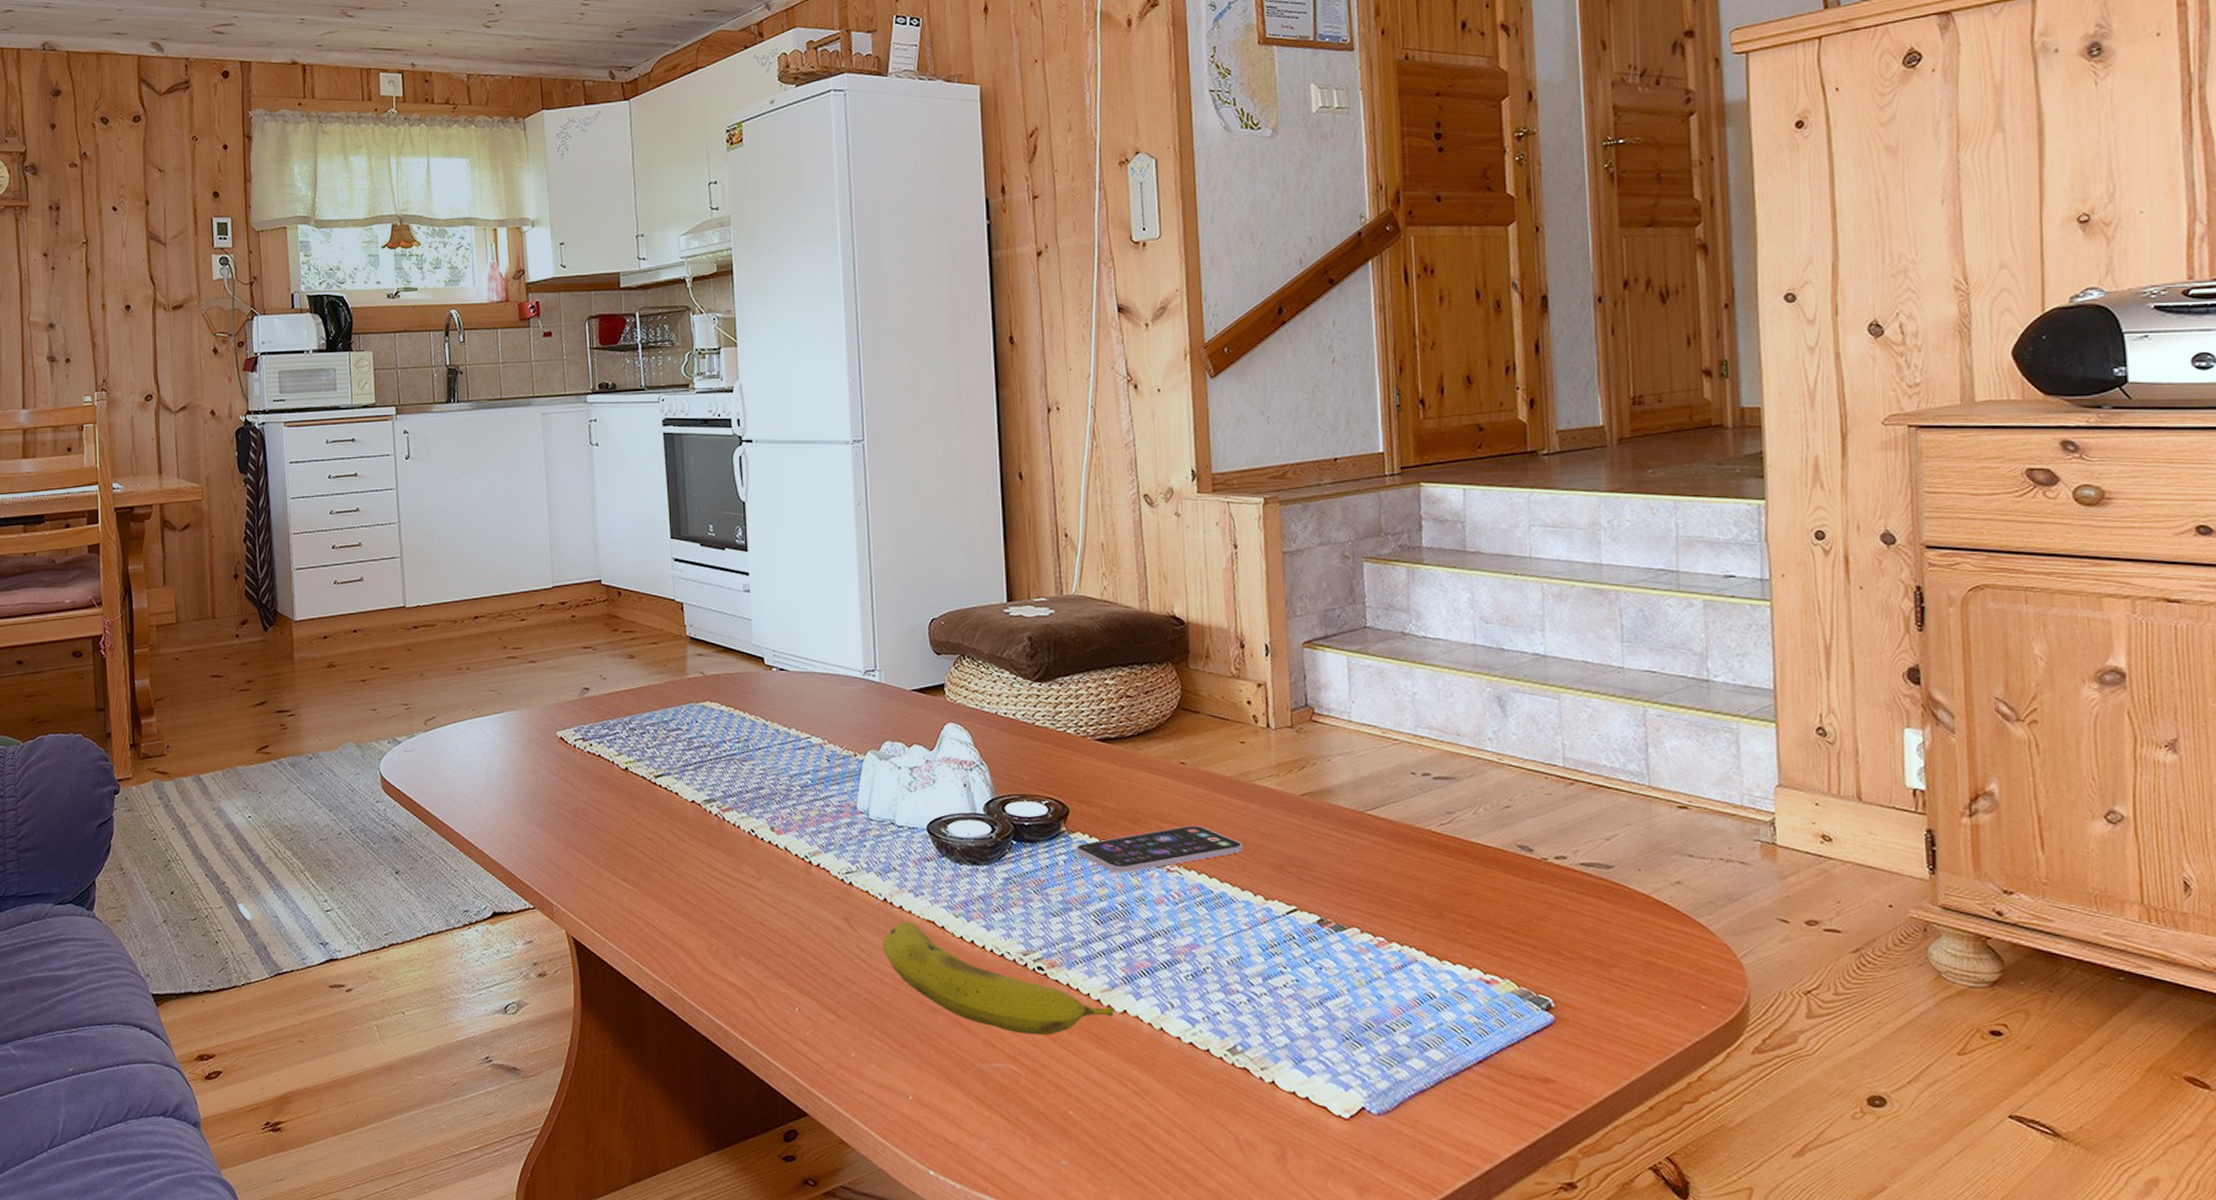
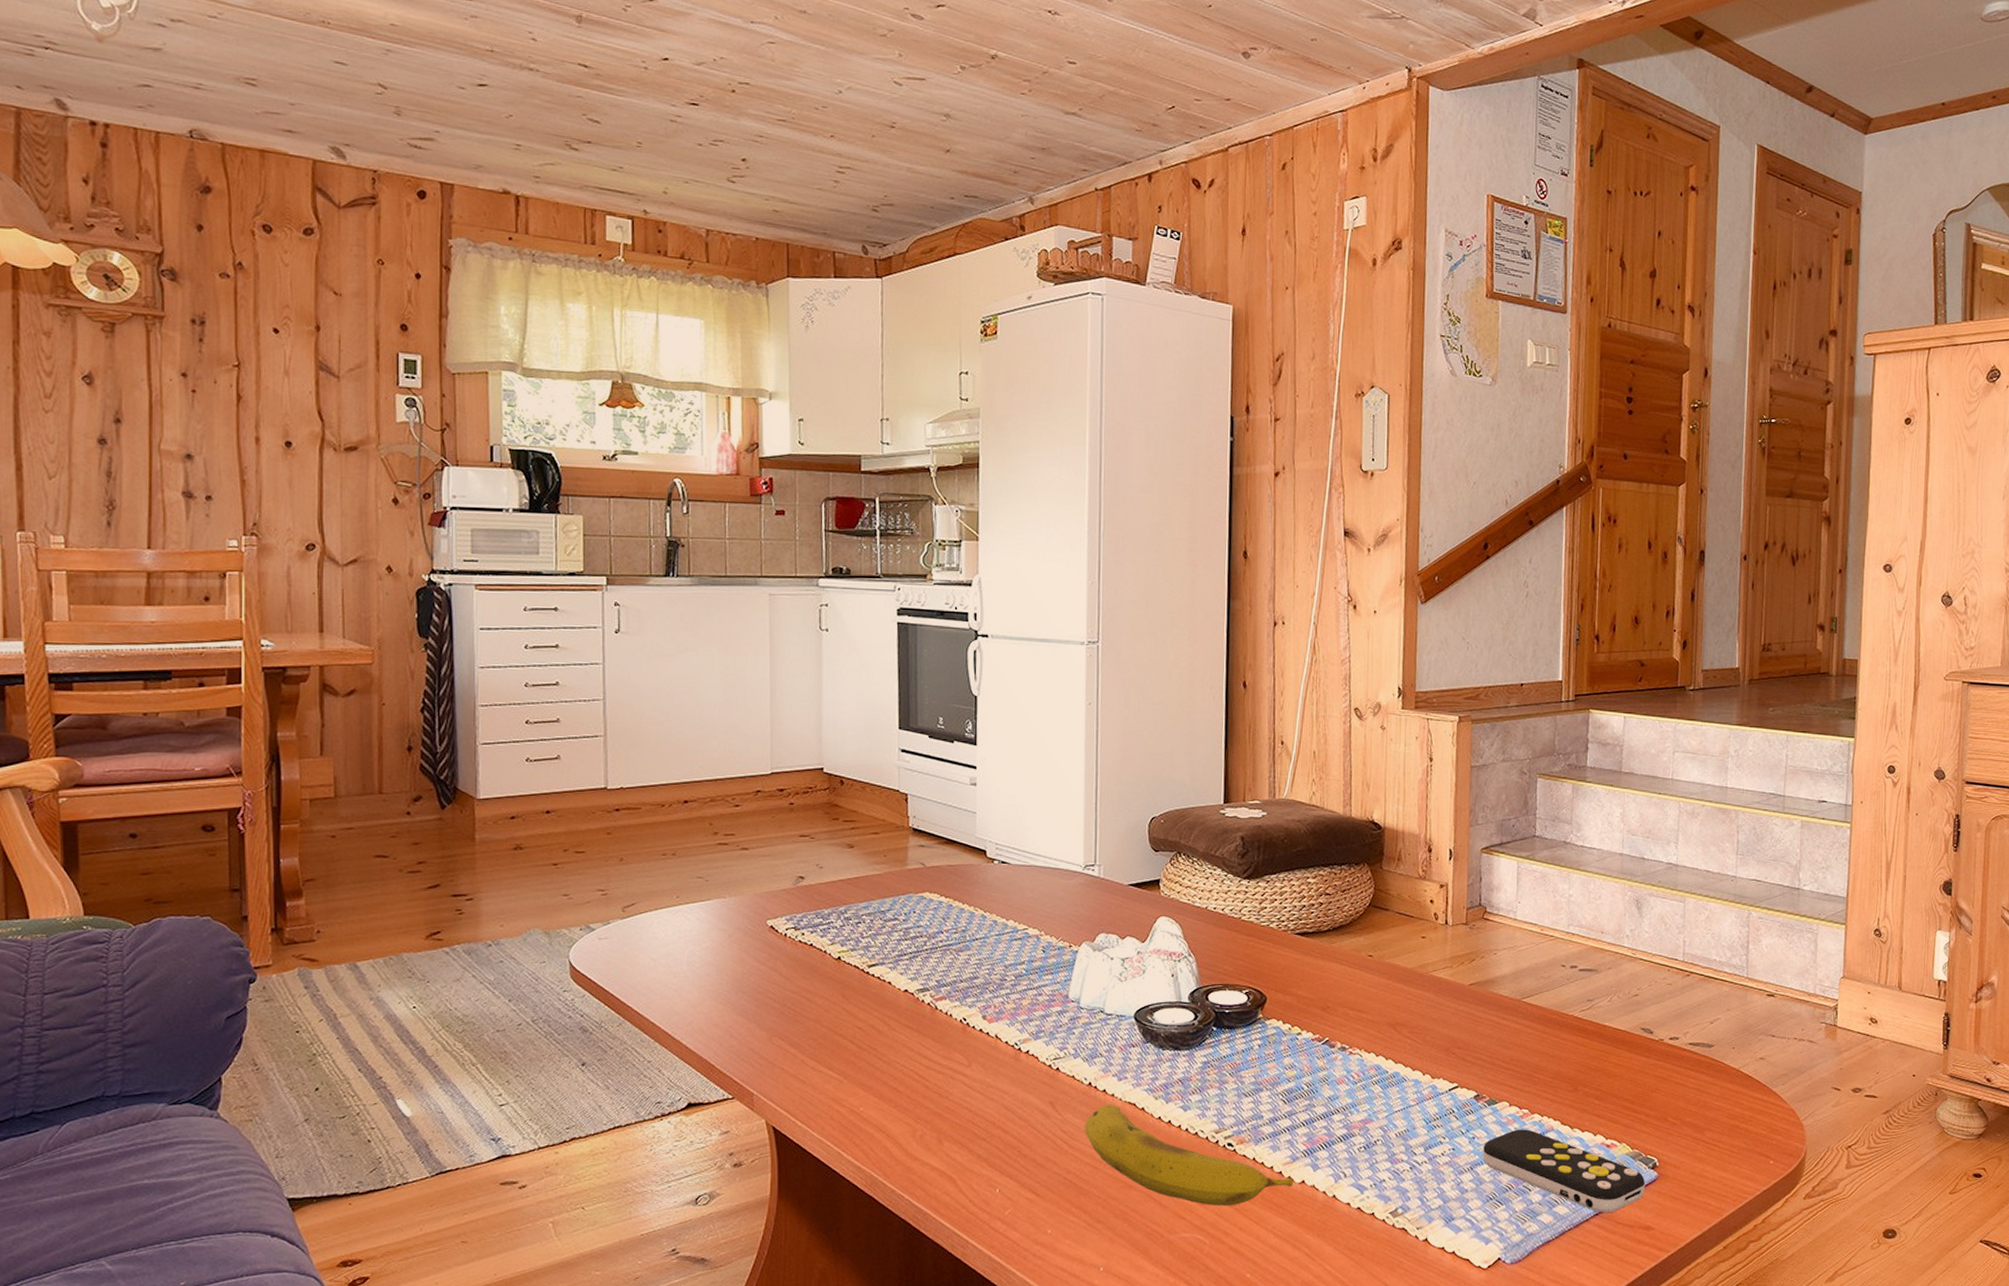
smartphone: present [1075,825,1244,873] -> none [1270,1012,1417,1056]
remote control: none [1333,959,1540,1061] -> present [1483,1129,1646,1213]

